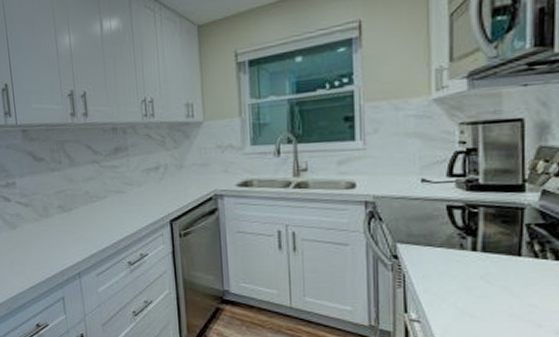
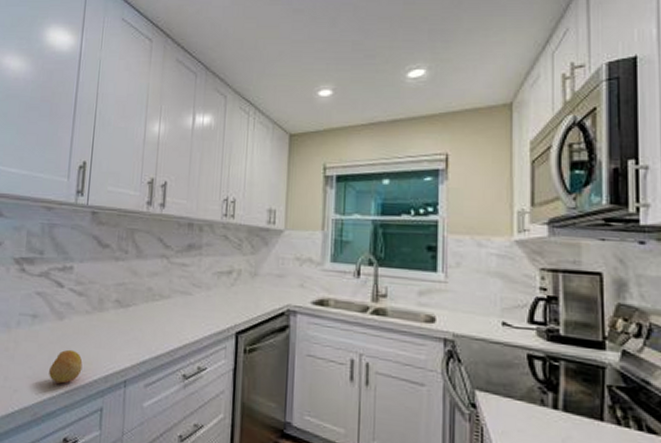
fruit: none [13,253,41,282] -> present [49,349,83,384]

